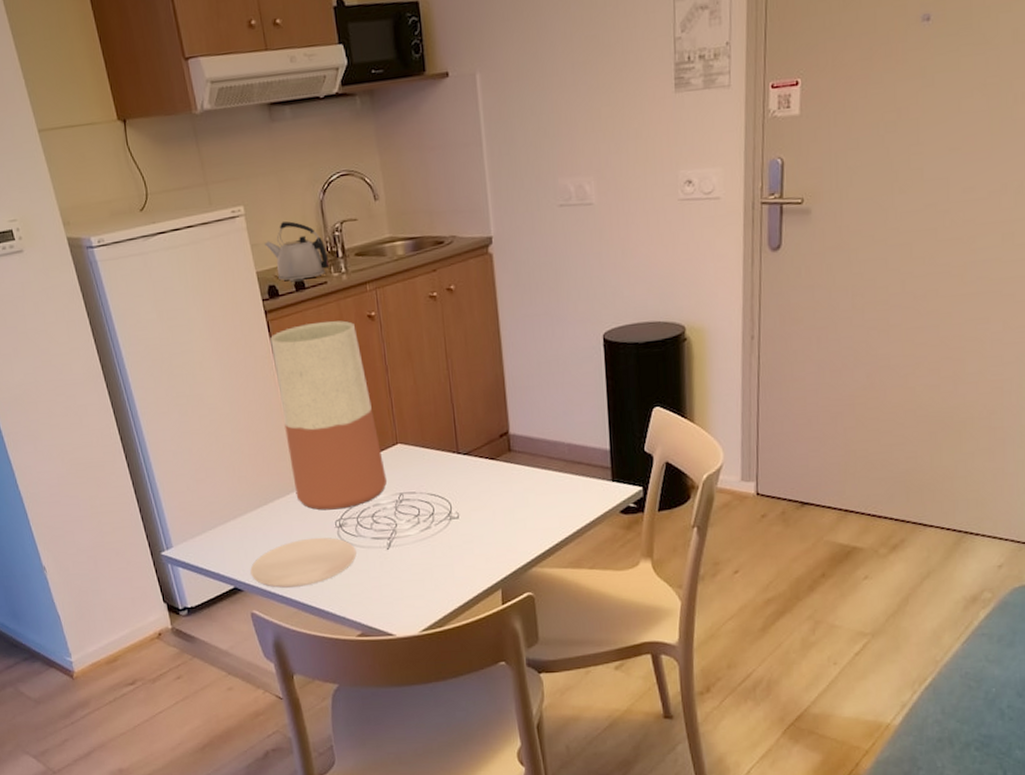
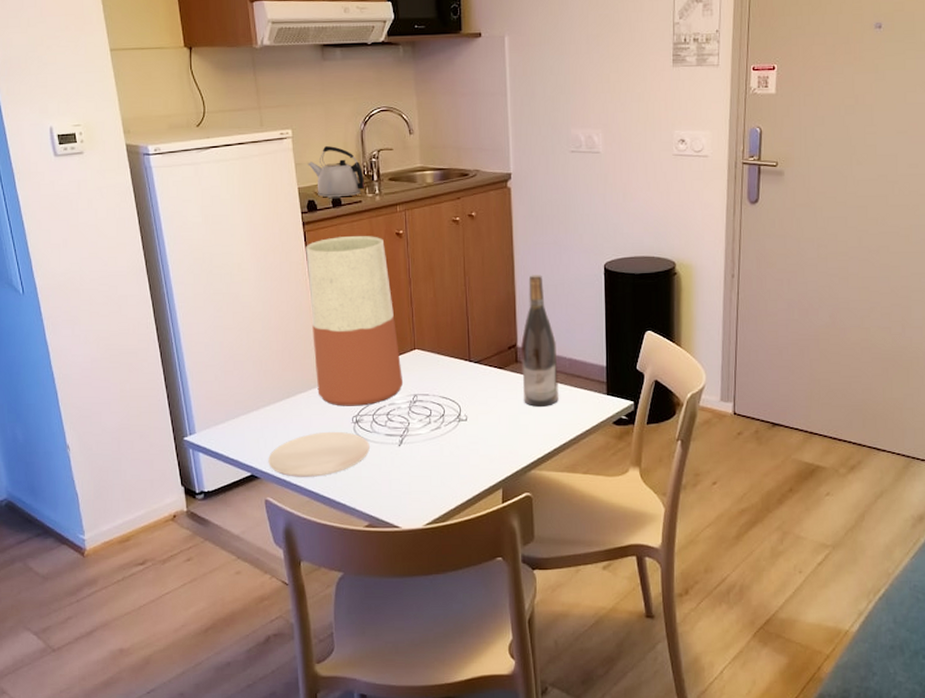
wine bottle: none [513,351,559,499] -> present [521,275,560,407]

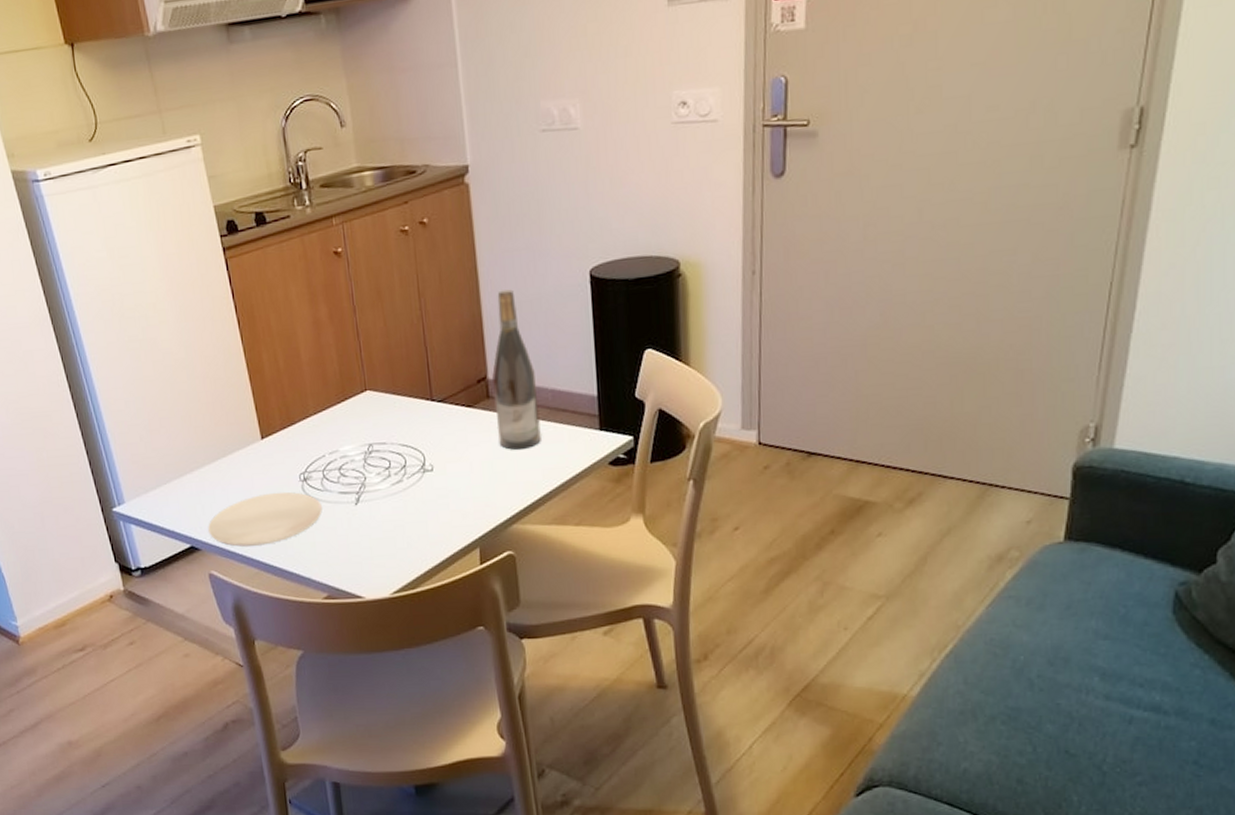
vase: present [306,235,403,406] -> none [229,257,355,463]
kettle: present [308,145,365,199] -> none [222,150,293,217]

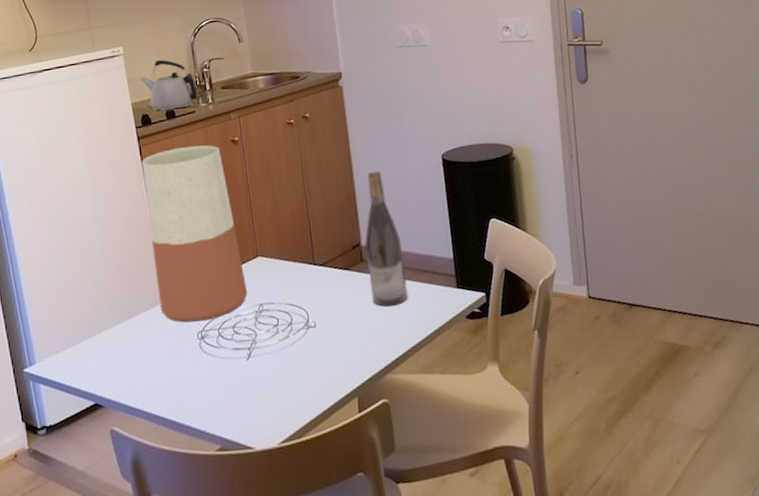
plate: present [208,491,322,547] -> none [112,349,217,403]
kettle: none [222,150,293,217] -> present [140,59,198,112]
vase: none [229,257,355,463] -> present [142,145,247,323]

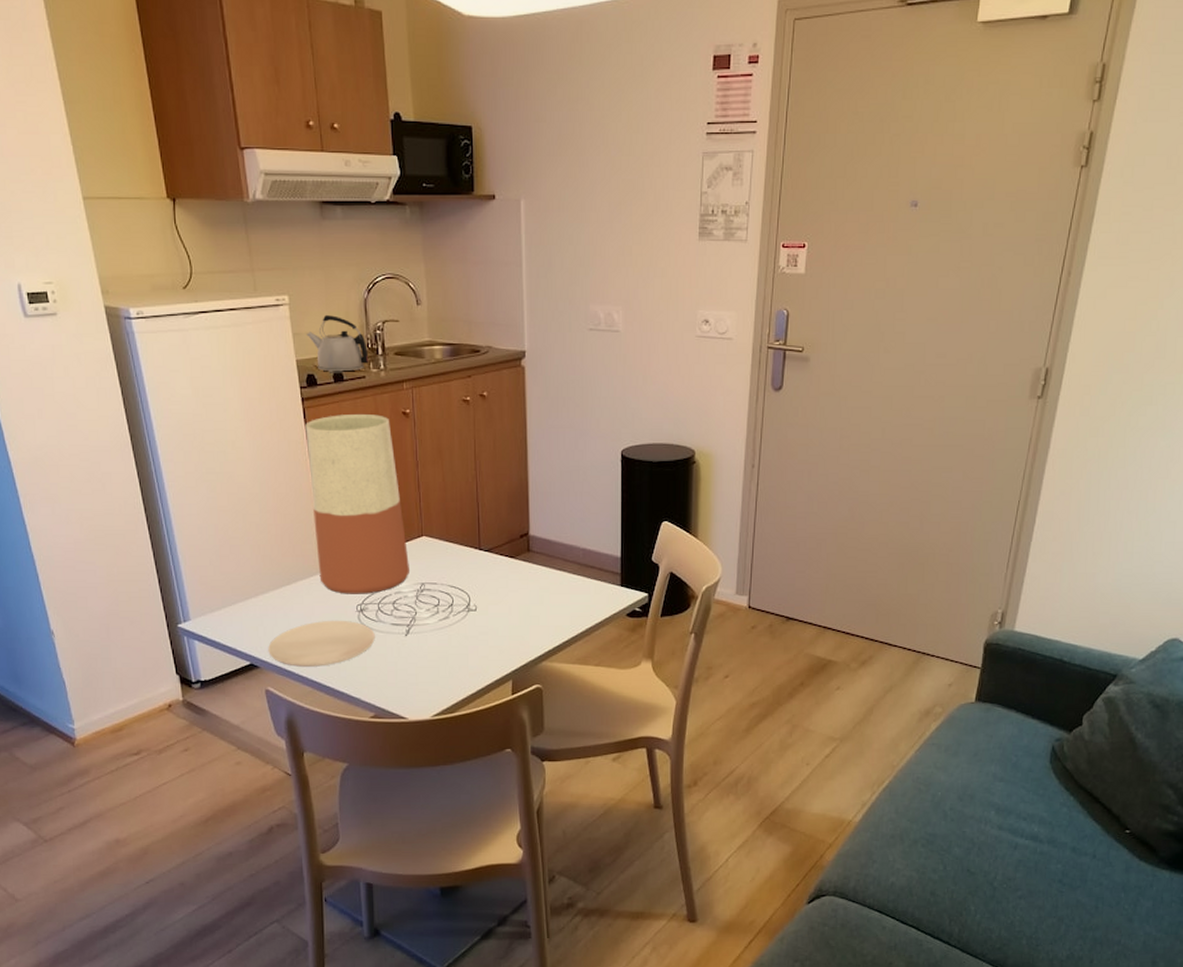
plate: none [112,349,217,403] -> present [268,620,375,667]
wine bottle: present [365,170,409,307] -> none [534,460,573,597]

